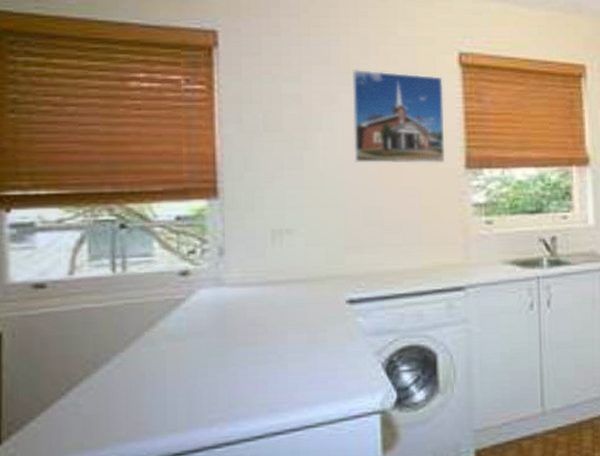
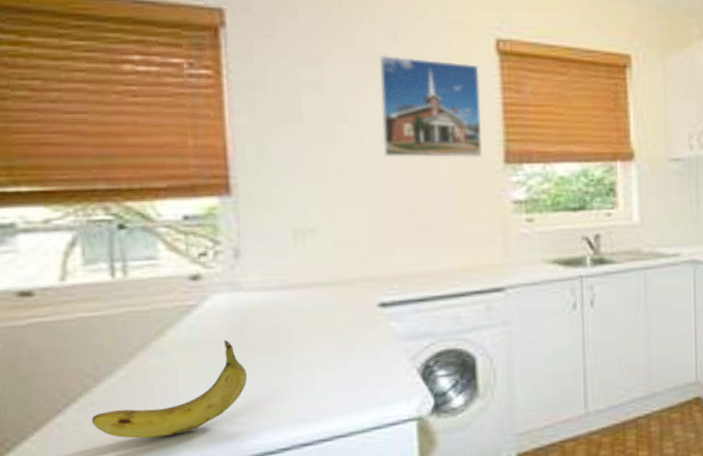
fruit: none [89,331,228,422] -> present [91,339,248,439]

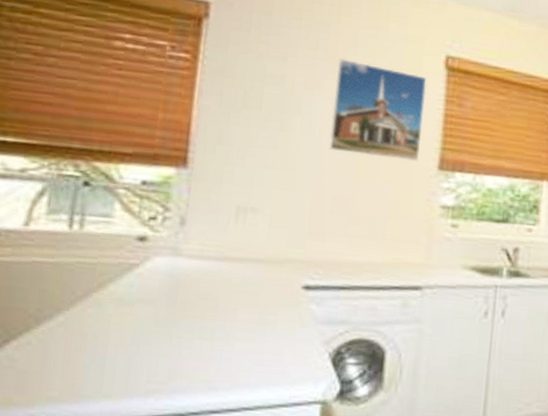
fruit: present [91,339,248,439] -> none [25,300,173,385]

